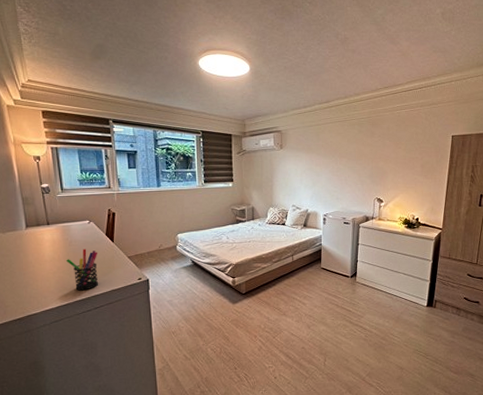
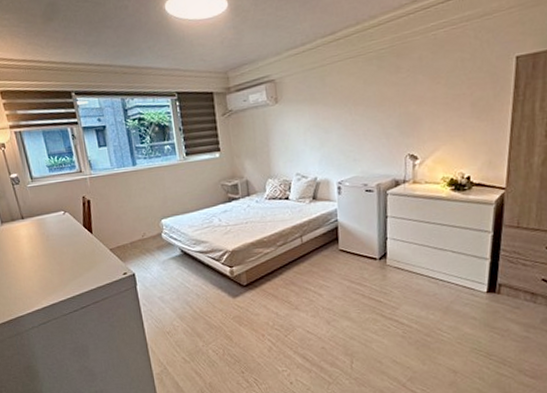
pen holder: present [66,249,99,291] -> none [45,243,83,290]

